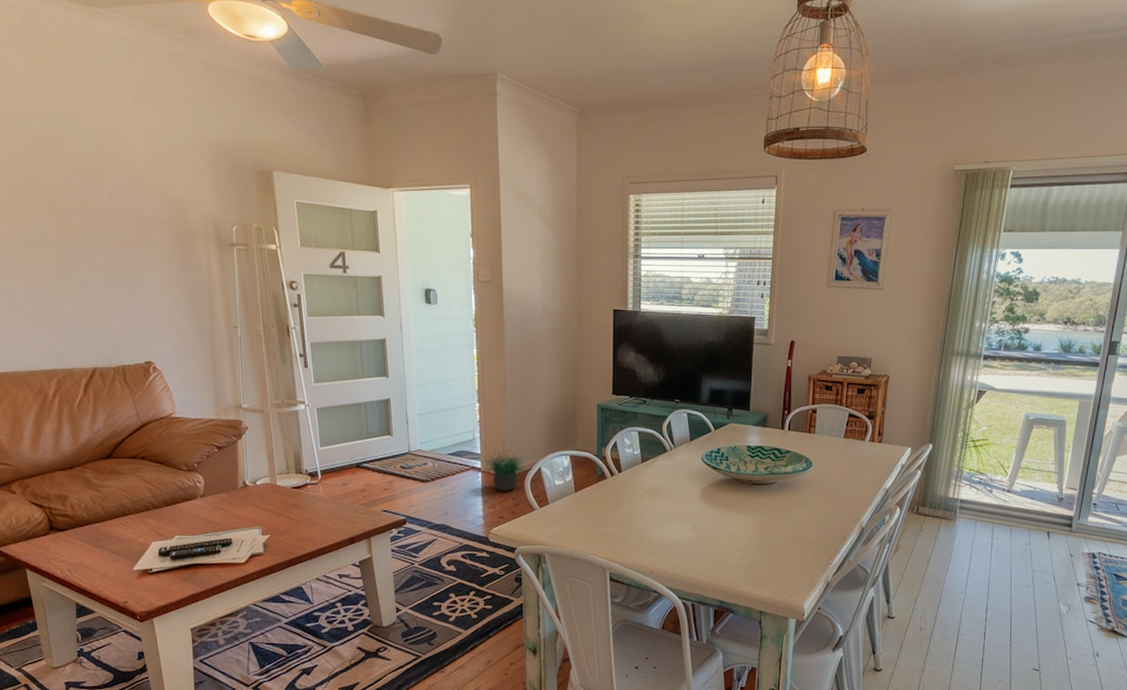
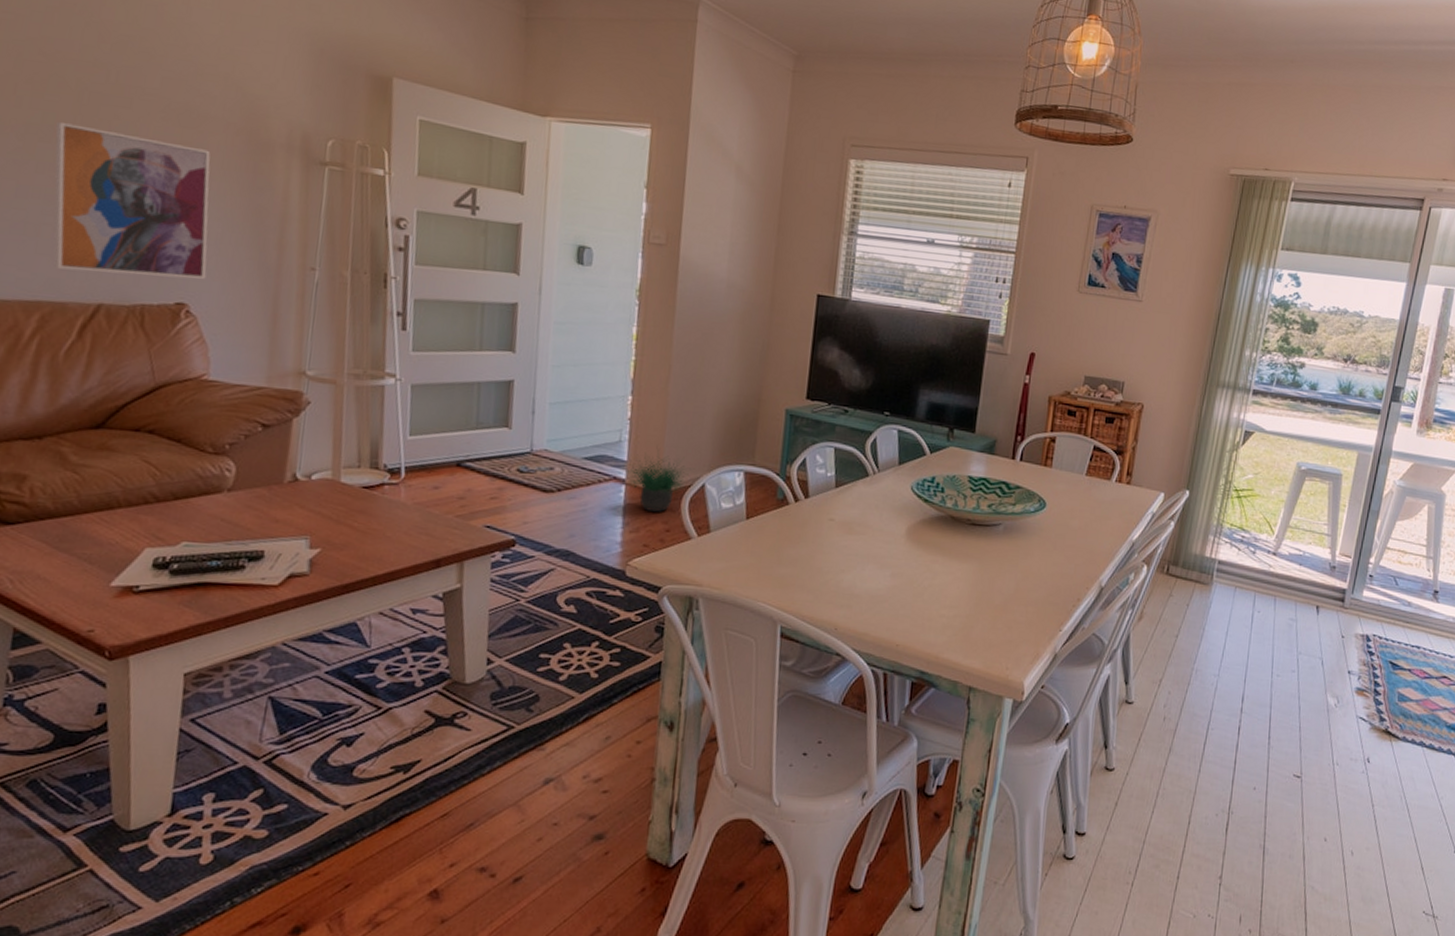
wall art: none [45,235,163,344] -> present [53,122,211,279]

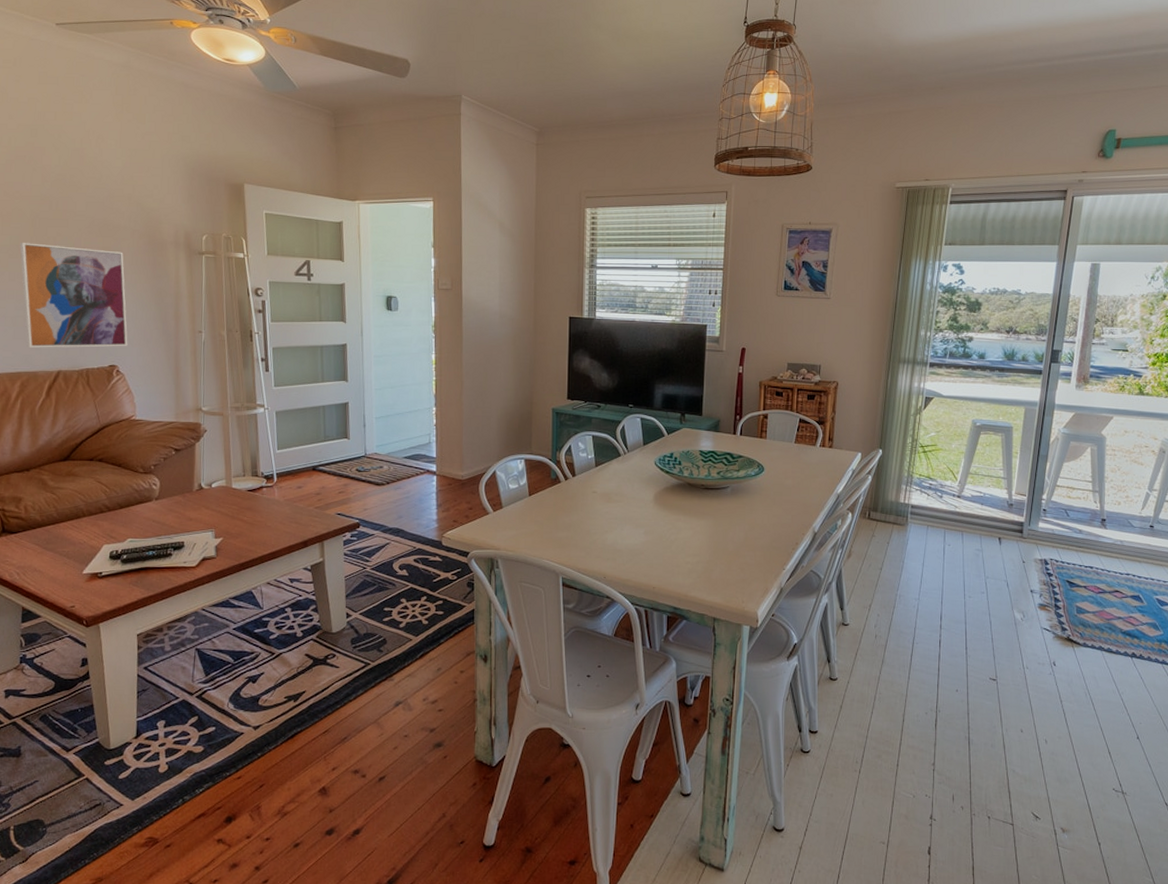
potted plant: present [627,447,691,512] -> none [437,445,484,495]

